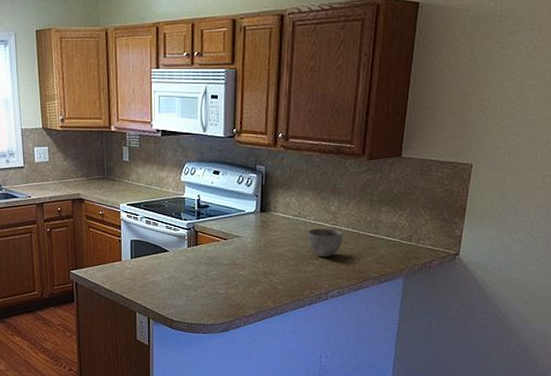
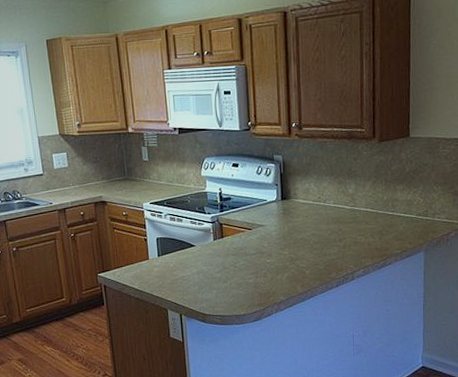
bowl: present [307,228,343,257] -> none [329,210,363,239]

